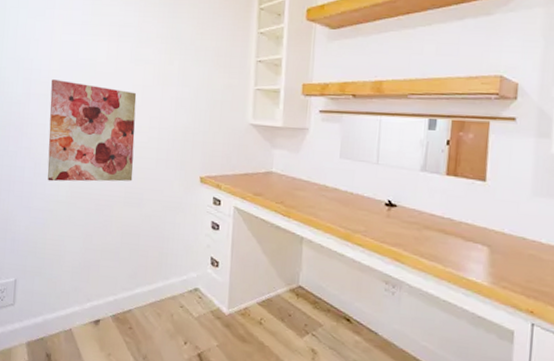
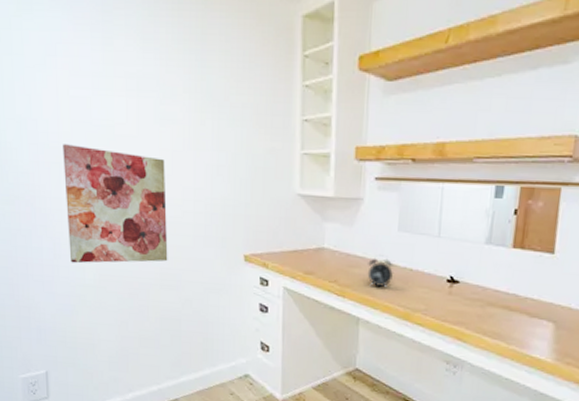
alarm clock: none [311,179,336,209] -> present [367,255,394,287]

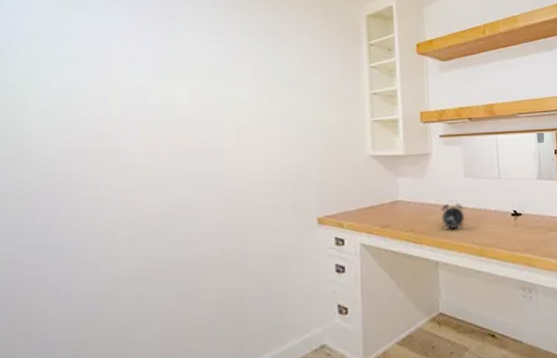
wall art: present [63,144,168,264] -> none [101,129,231,256]

